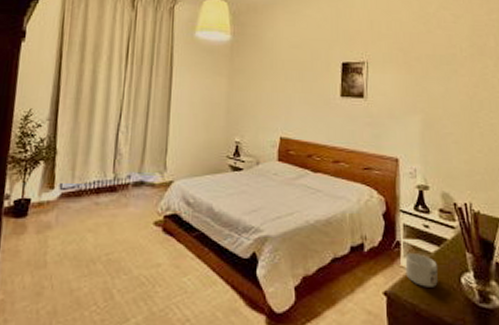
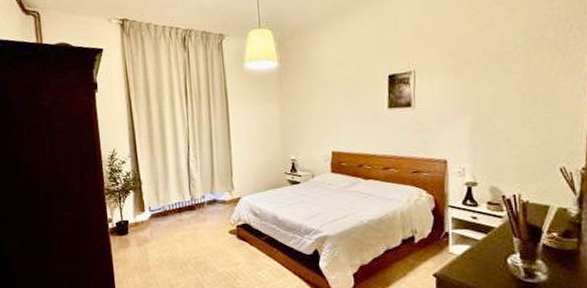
mug: present [405,253,438,287] -> none [453,241,485,269]

